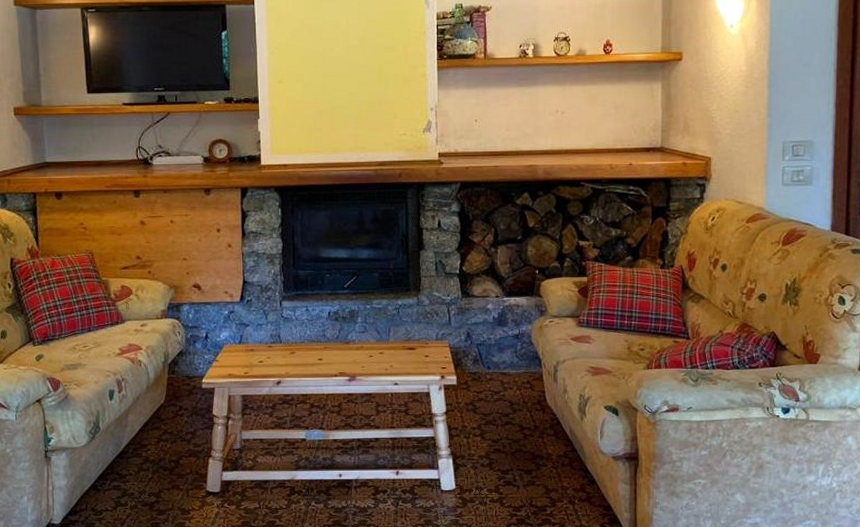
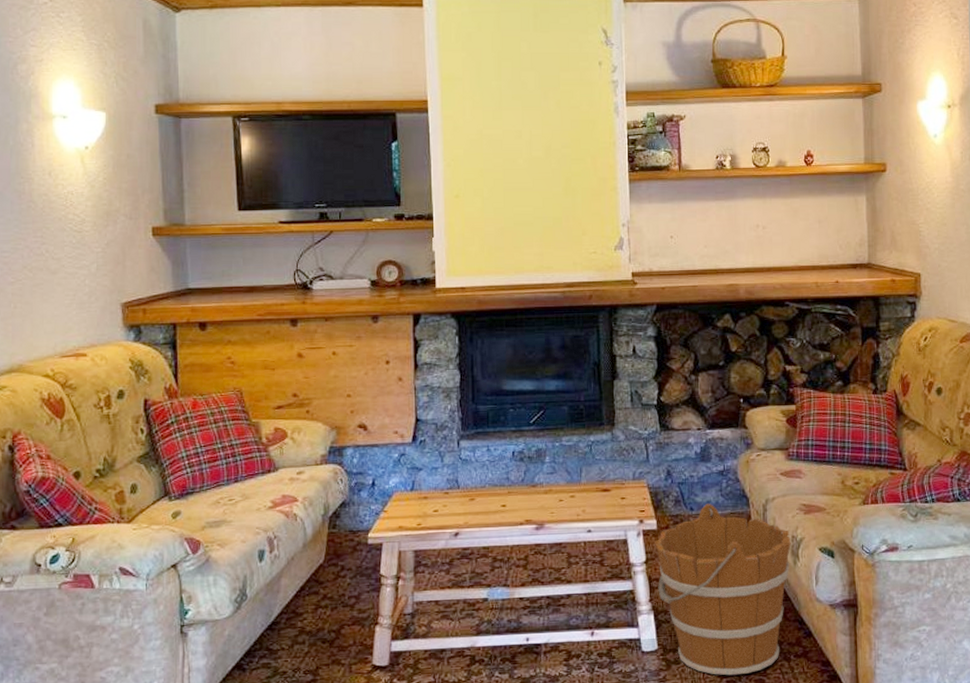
bucket: none [455,363,579,515] -> present [655,503,791,676]

